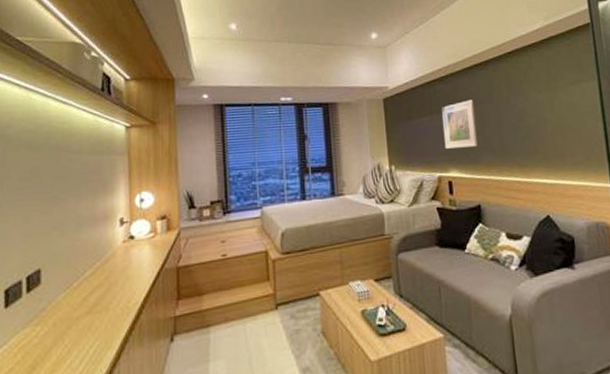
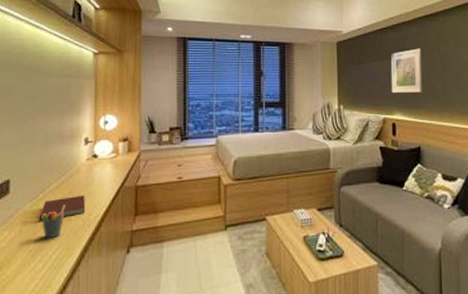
notebook: none [73,280,124,312] -> present [39,195,86,221]
pen holder: none [75,293,101,332] -> present [40,205,65,239]

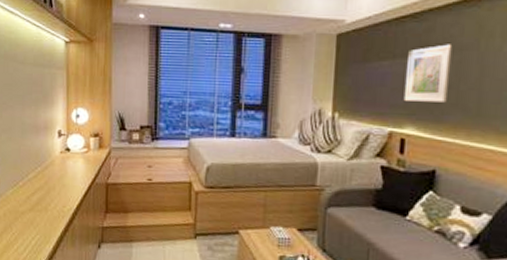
notebook: present [39,195,86,221] -> none [19,186,60,207]
pen holder: present [40,205,65,239] -> none [21,194,42,225]

